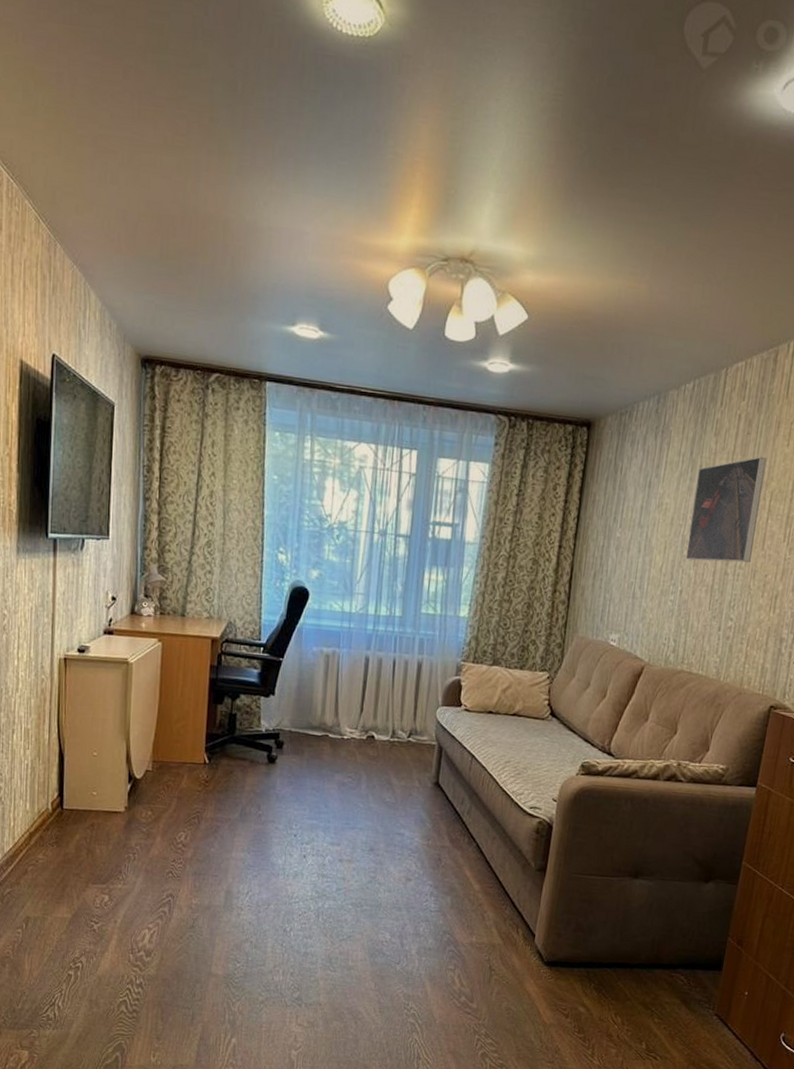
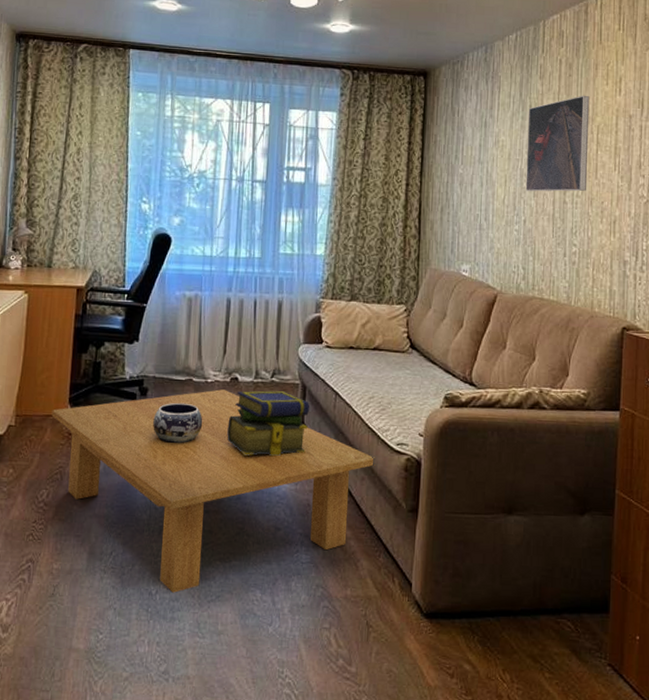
coffee table: none [188,746,508,931] -> present [51,389,376,593]
decorative bowl: none [288,757,338,797] -> present [153,402,203,444]
stack of books: none [361,749,445,813] -> present [227,390,309,457]

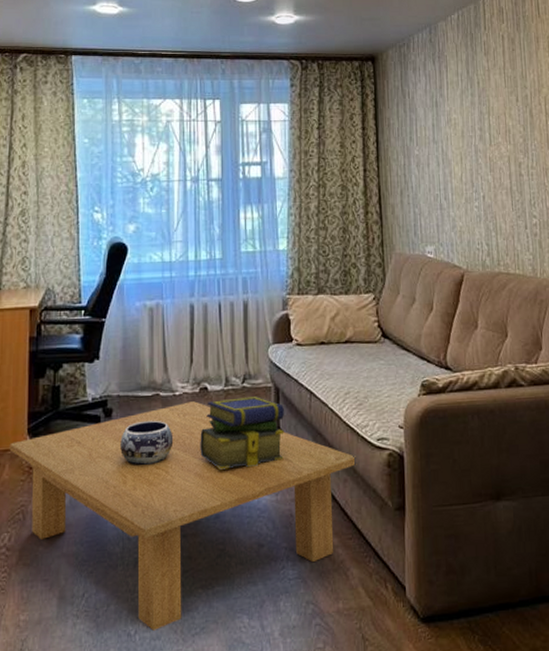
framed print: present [525,95,590,192] -> none [476,68,540,167]

